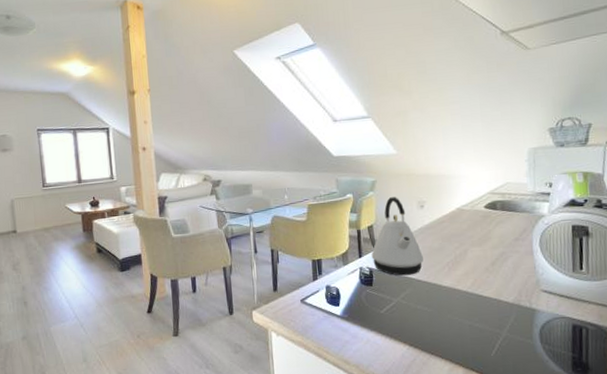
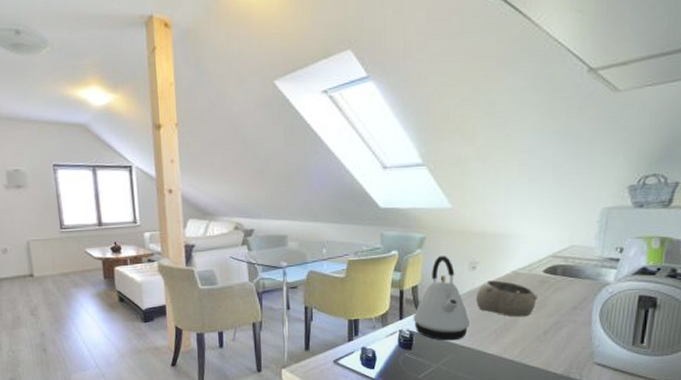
bowl: none [427,217,482,251] -> present [476,280,537,317]

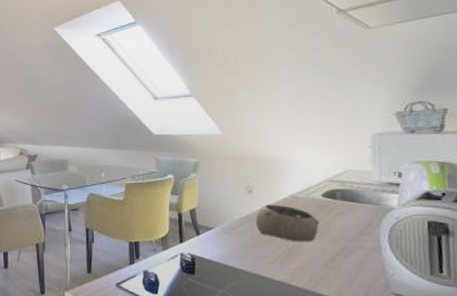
kettle: present [413,256,469,341] -> none [193,180,252,266]

